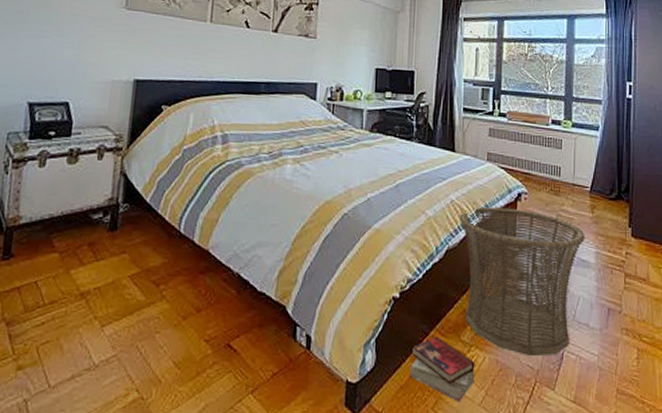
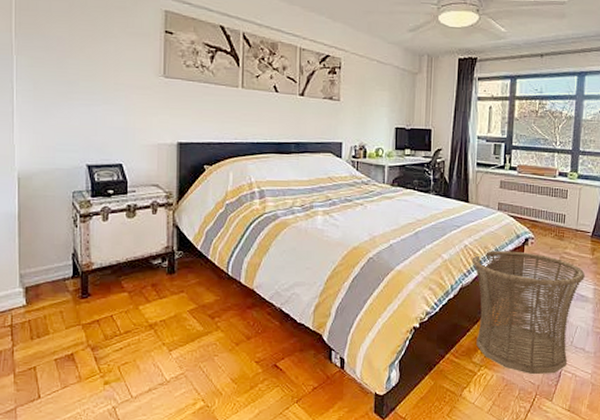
book: present [409,336,475,402] -> none [428,358,484,410]

